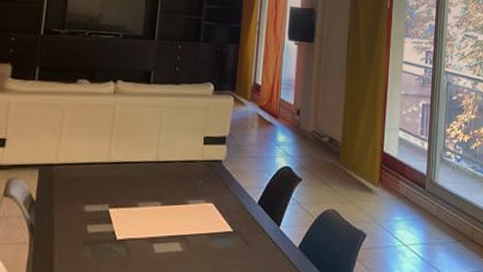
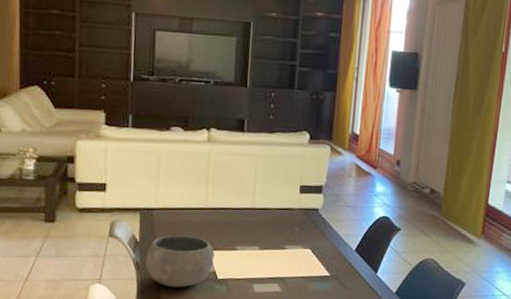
bowl: none [40,192,115,251] -> present [145,235,215,288]

